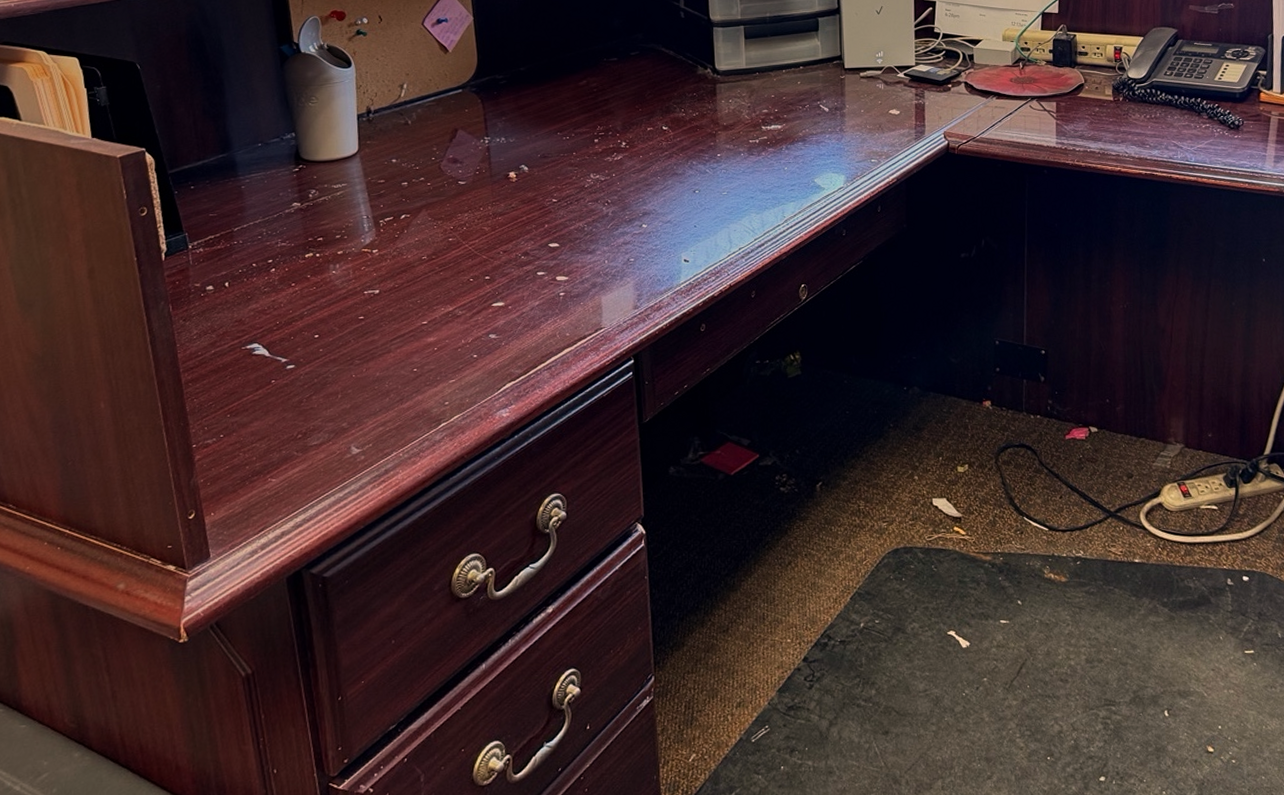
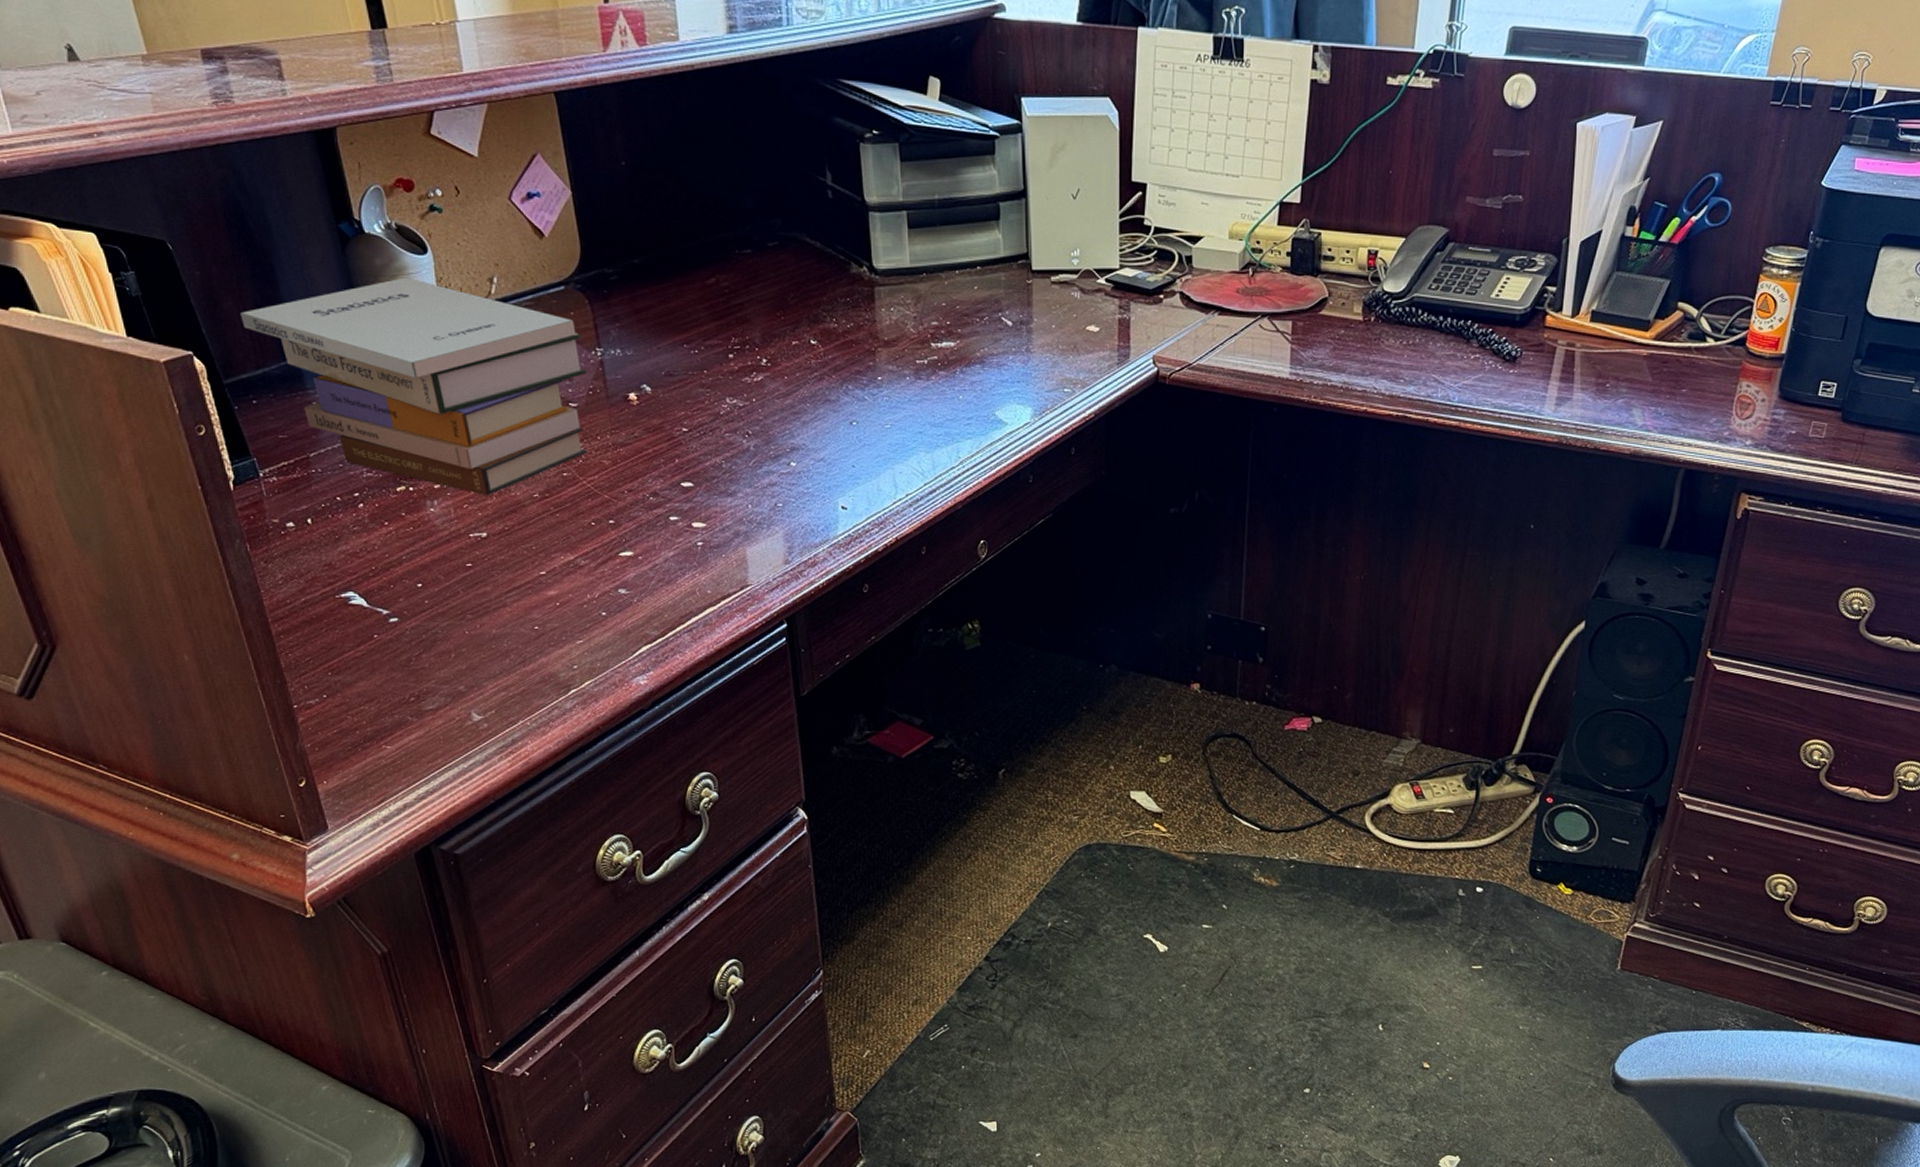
books: none [189,86,475,259] -> present [239,277,588,496]

